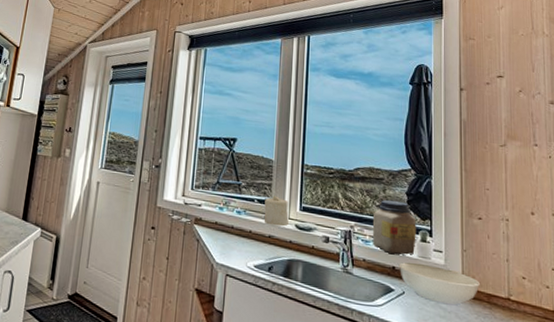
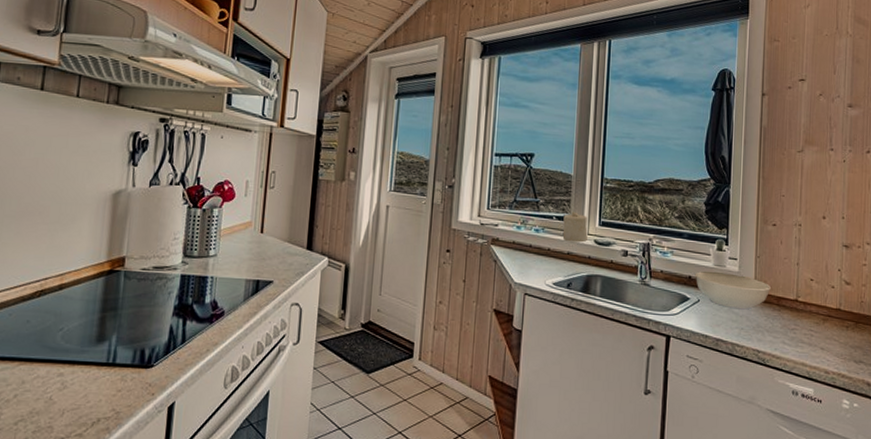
jar: present [372,199,416,256] -> none [670,210,714,265]

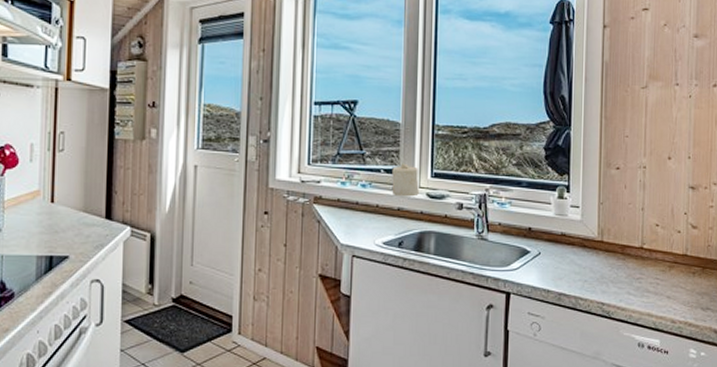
bowl: present [694,271,771,310] -> none [535,221,615,261]

